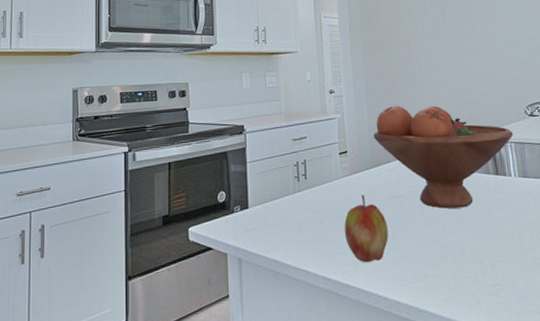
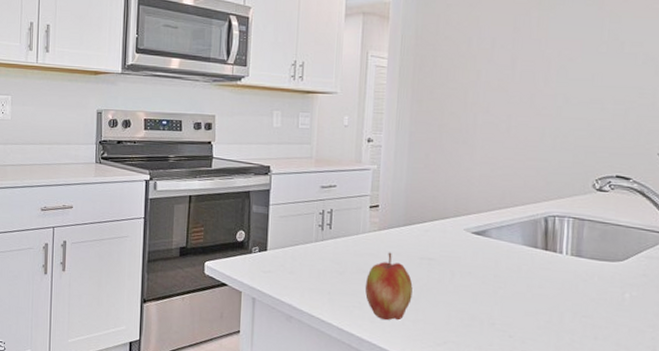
fruit bowl: present [373,105,514,209] -> none [410,163,574,280]

